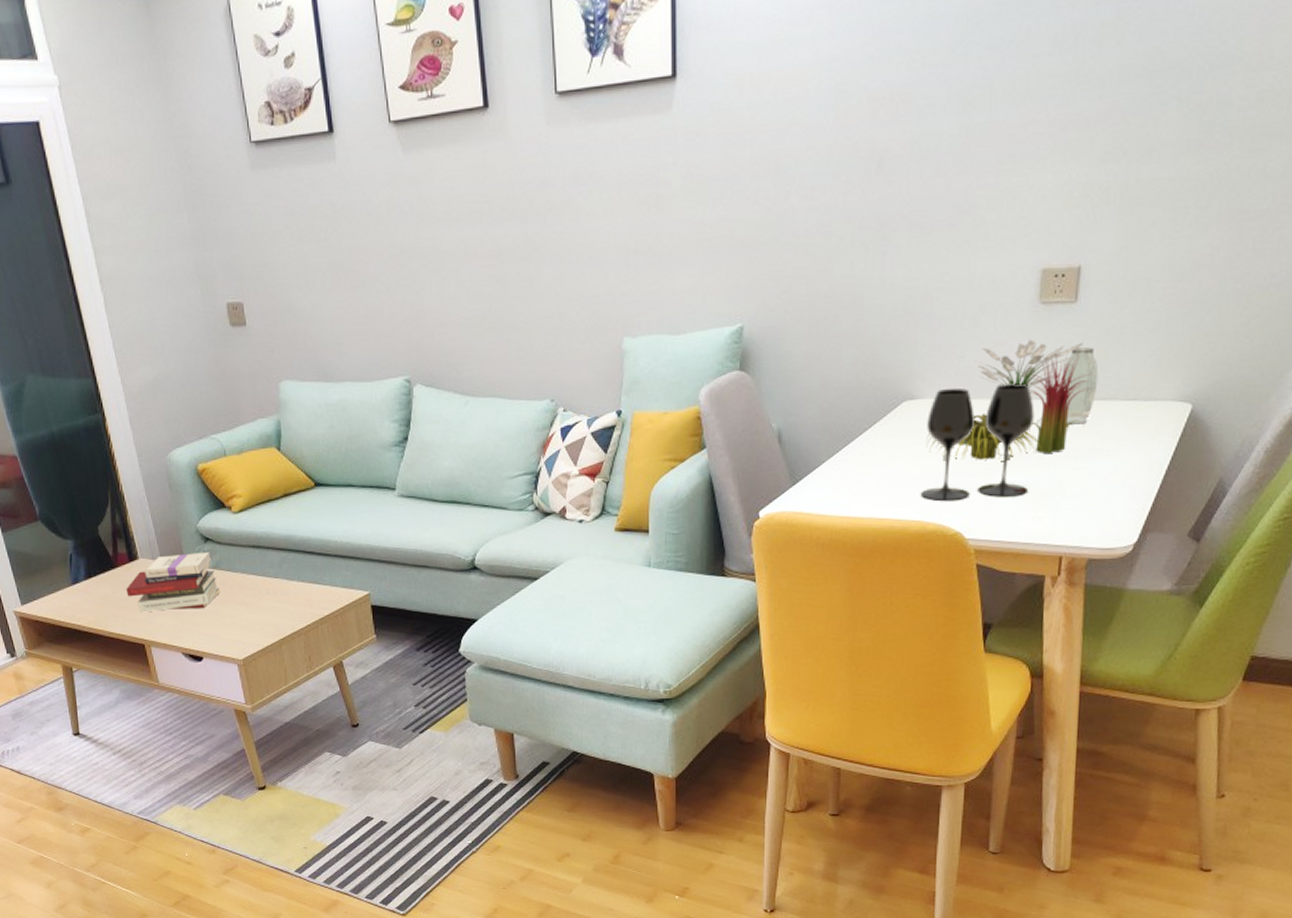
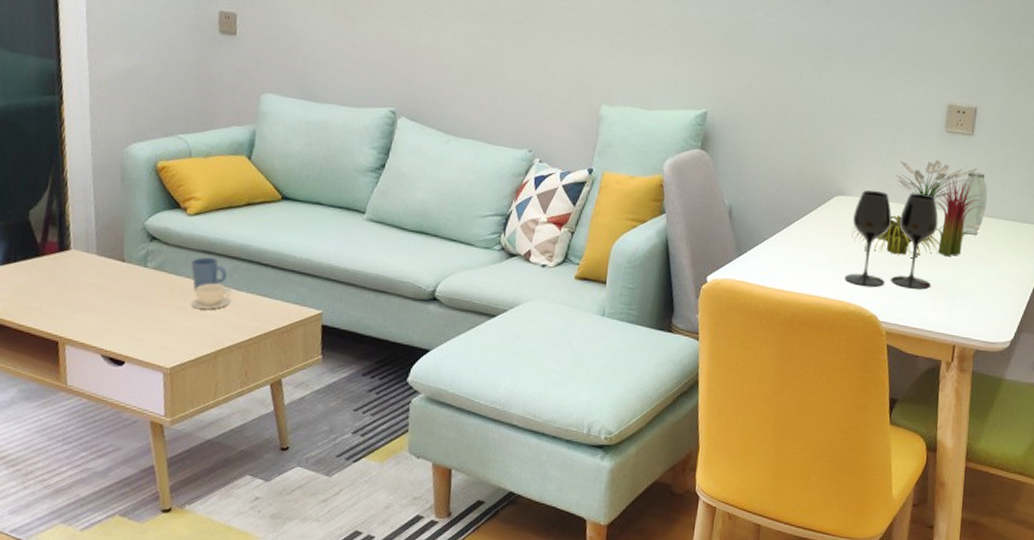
books: present [126,551,221,613] -> none [48,249,159,309]
mug: none [244,551,278,583] -> present [191,257,228,289]
teacup: none [250,576,285,601] -> present [191,283,231,309]

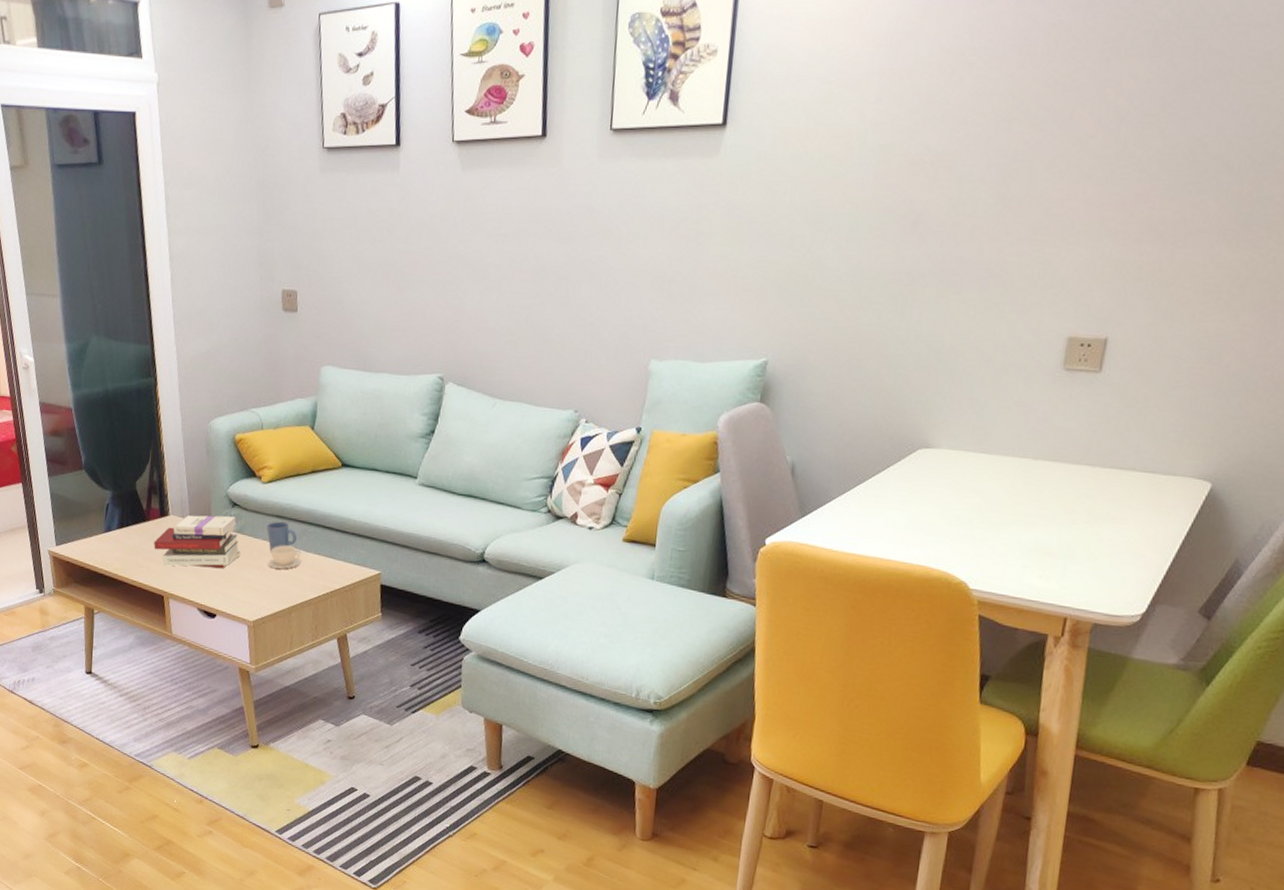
books: none [48,249,159,309] -> present [154,515,241,568]
wine glass: present [844,190,938,289] -> none [928,441,1050,553]
flower arrangement: present [852,159,982,256] -> none [938,402,1110,516]
vase: present [959,172,988,235] -> none [1079,416,1118,491]

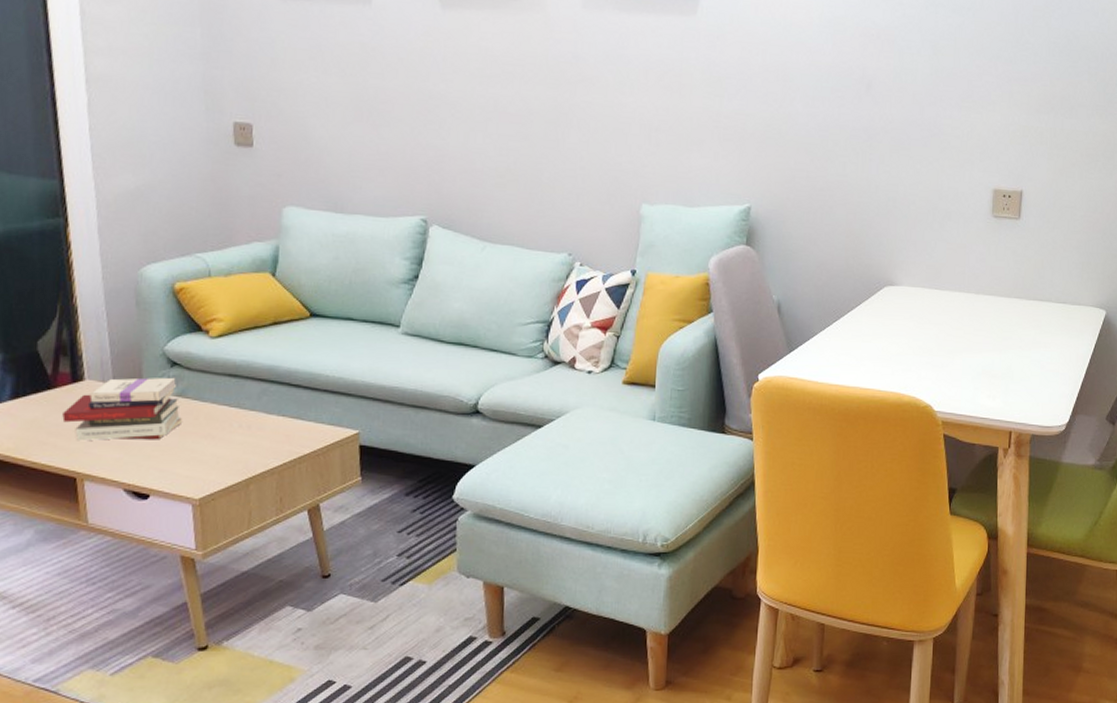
mug: present [267,521,298,551] -> none [216,380,256,415]
teacup: present [268,545,301,569] -> none [218,408,261,435]

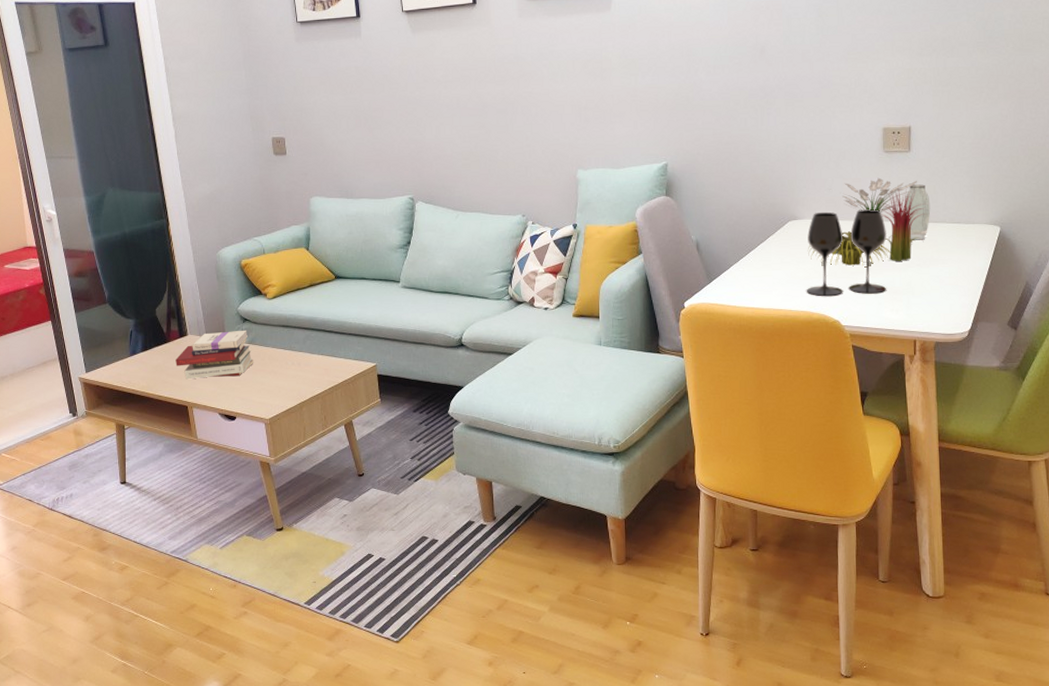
wine glass: none [898,279,989,377] -> present [806,209,887,296]
flower arrangement: none [903,245,1031,343] -> present [808,177,925,266]
vase: none [1009,256,1037,319] -> present [904,184,931,240]

